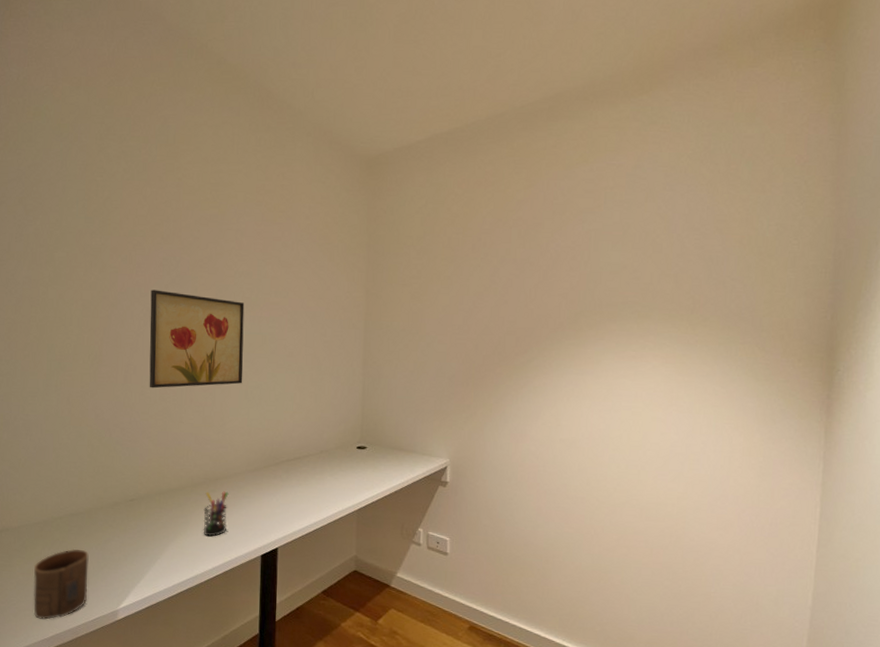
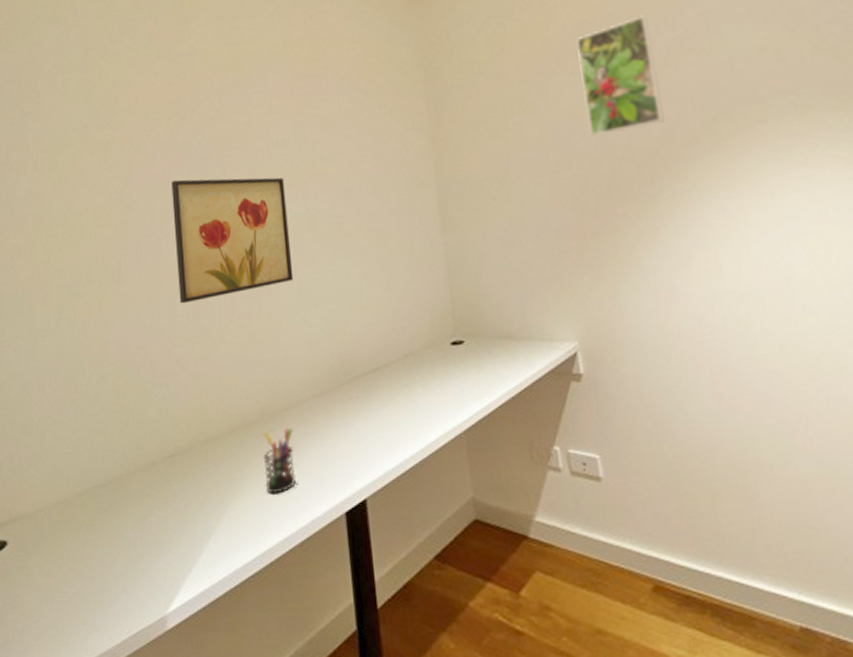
cup: present [33,548,89,620] -> none [57,533,126,640]
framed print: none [487,224,547,312] -> present [575,15,665,136]

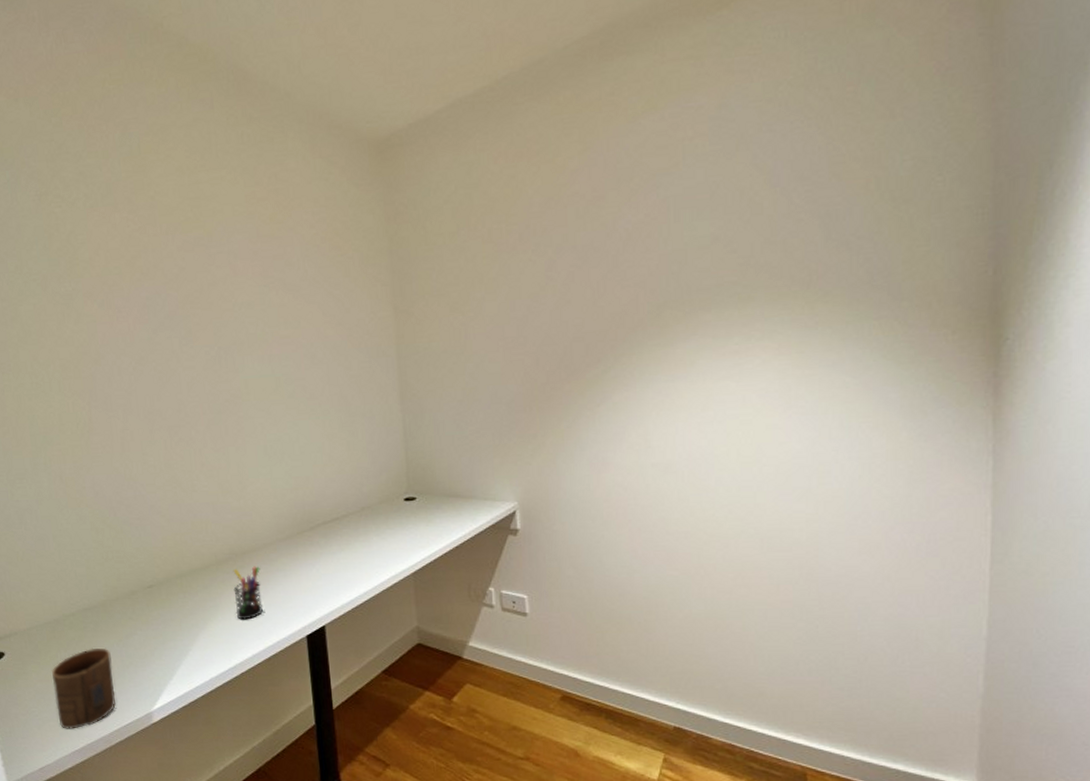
cup: none [57,533,126,640] -> present [52,647,116,729]
wall art: present [171,177,294,304] -> none [137,336,260,455]
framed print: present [575,15,665,136] -> none [539,196,616,316]

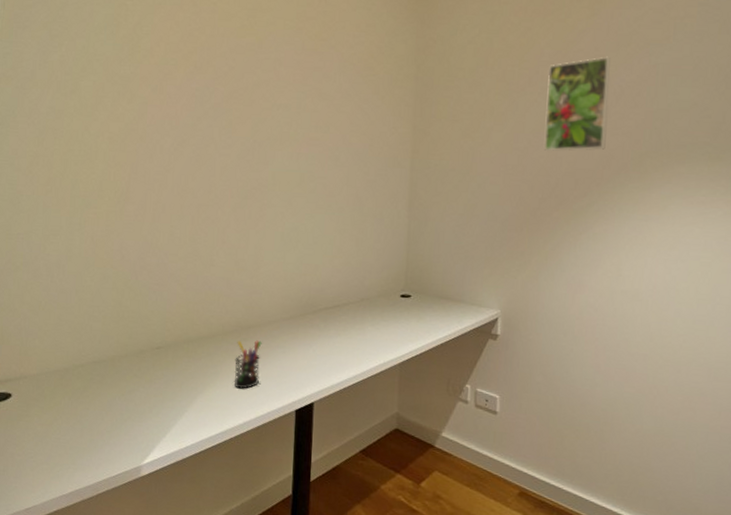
cup: present [52,647,116,729] -> none [52,398,112,474]
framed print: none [539,196,616,316] -> present [544,56,611,151]

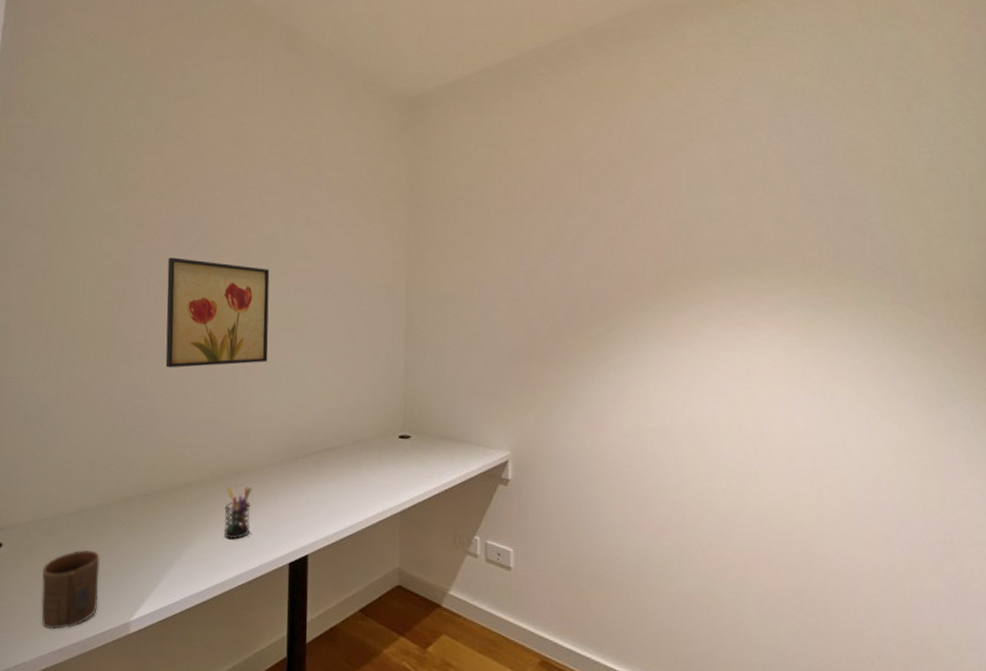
cup: none [52,398,112,474] -> present [41,549,100,630]
wall art: none [178,122,282,229] -> present [165,257,270,368]
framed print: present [544,56,611,151] -> none [553,164,625,272]

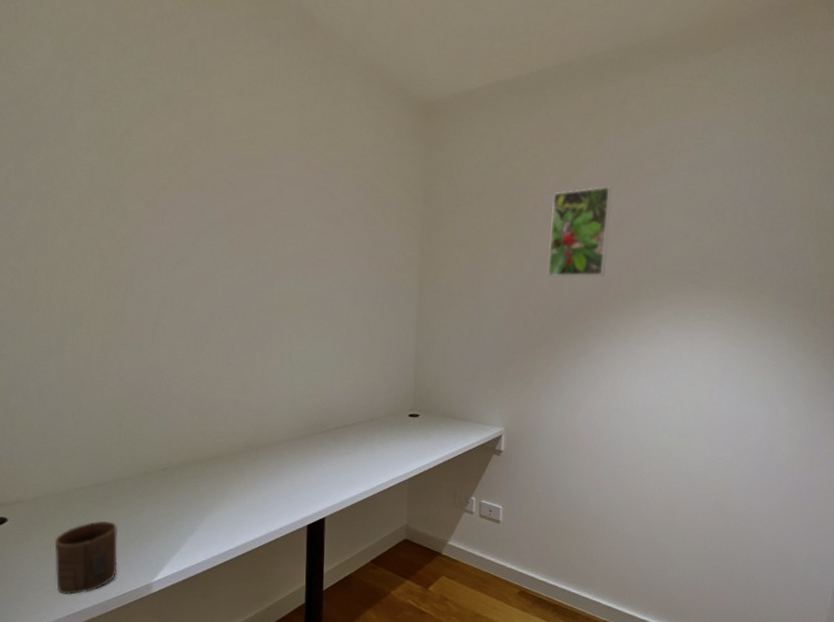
wall art: present [165,257,270,368] -> none [179,240,287,350]
pen holder: present [223,486,252,540] -> none [244,460,272,507]
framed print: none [553,164,625,272] -> present [548,186,612,277]

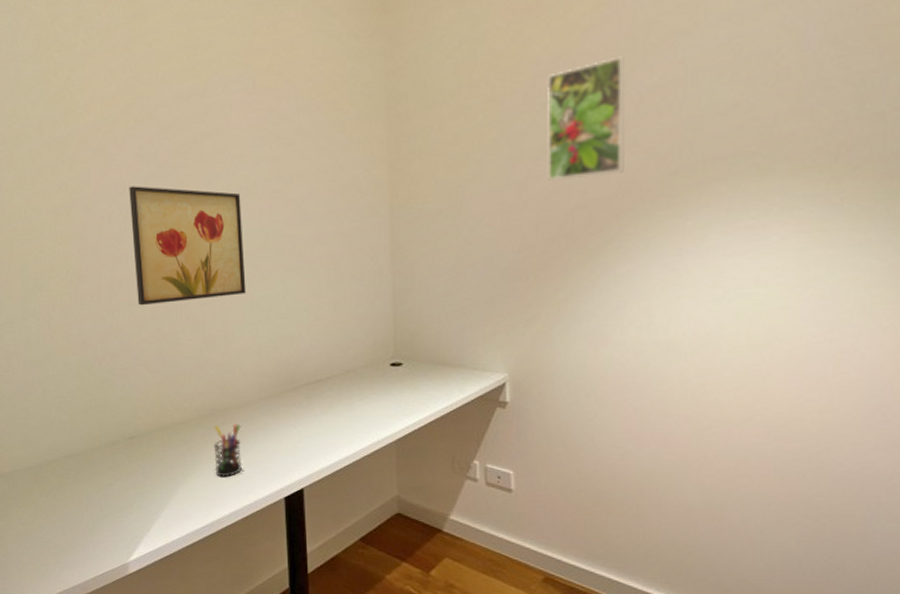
cup: present [55,520,117,595] -> none [33,495,93,574]
wall art: none [179,240,287,350] -> present [129,186,247,306]
pen holder: none [244,460,272,507] -> present [213,423,242,478]

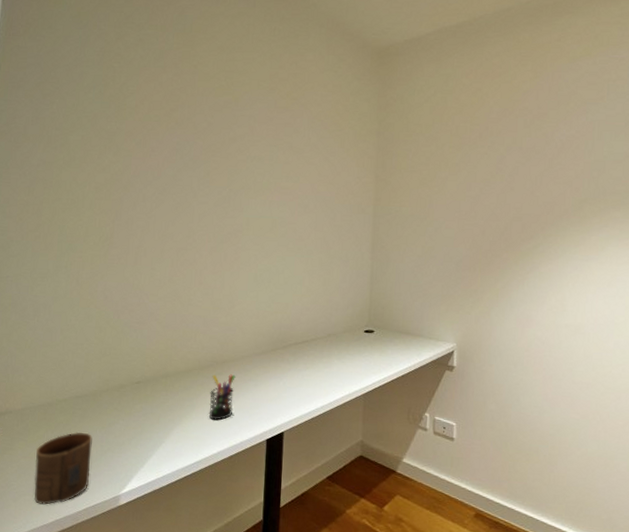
cup: none [33,495,93,574] -> present [34,431,93,505]
wall art: present [129,186,247,306] -> none [159,173,256,271]
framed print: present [546,56,625,180] -> none [494,114,552,198]

